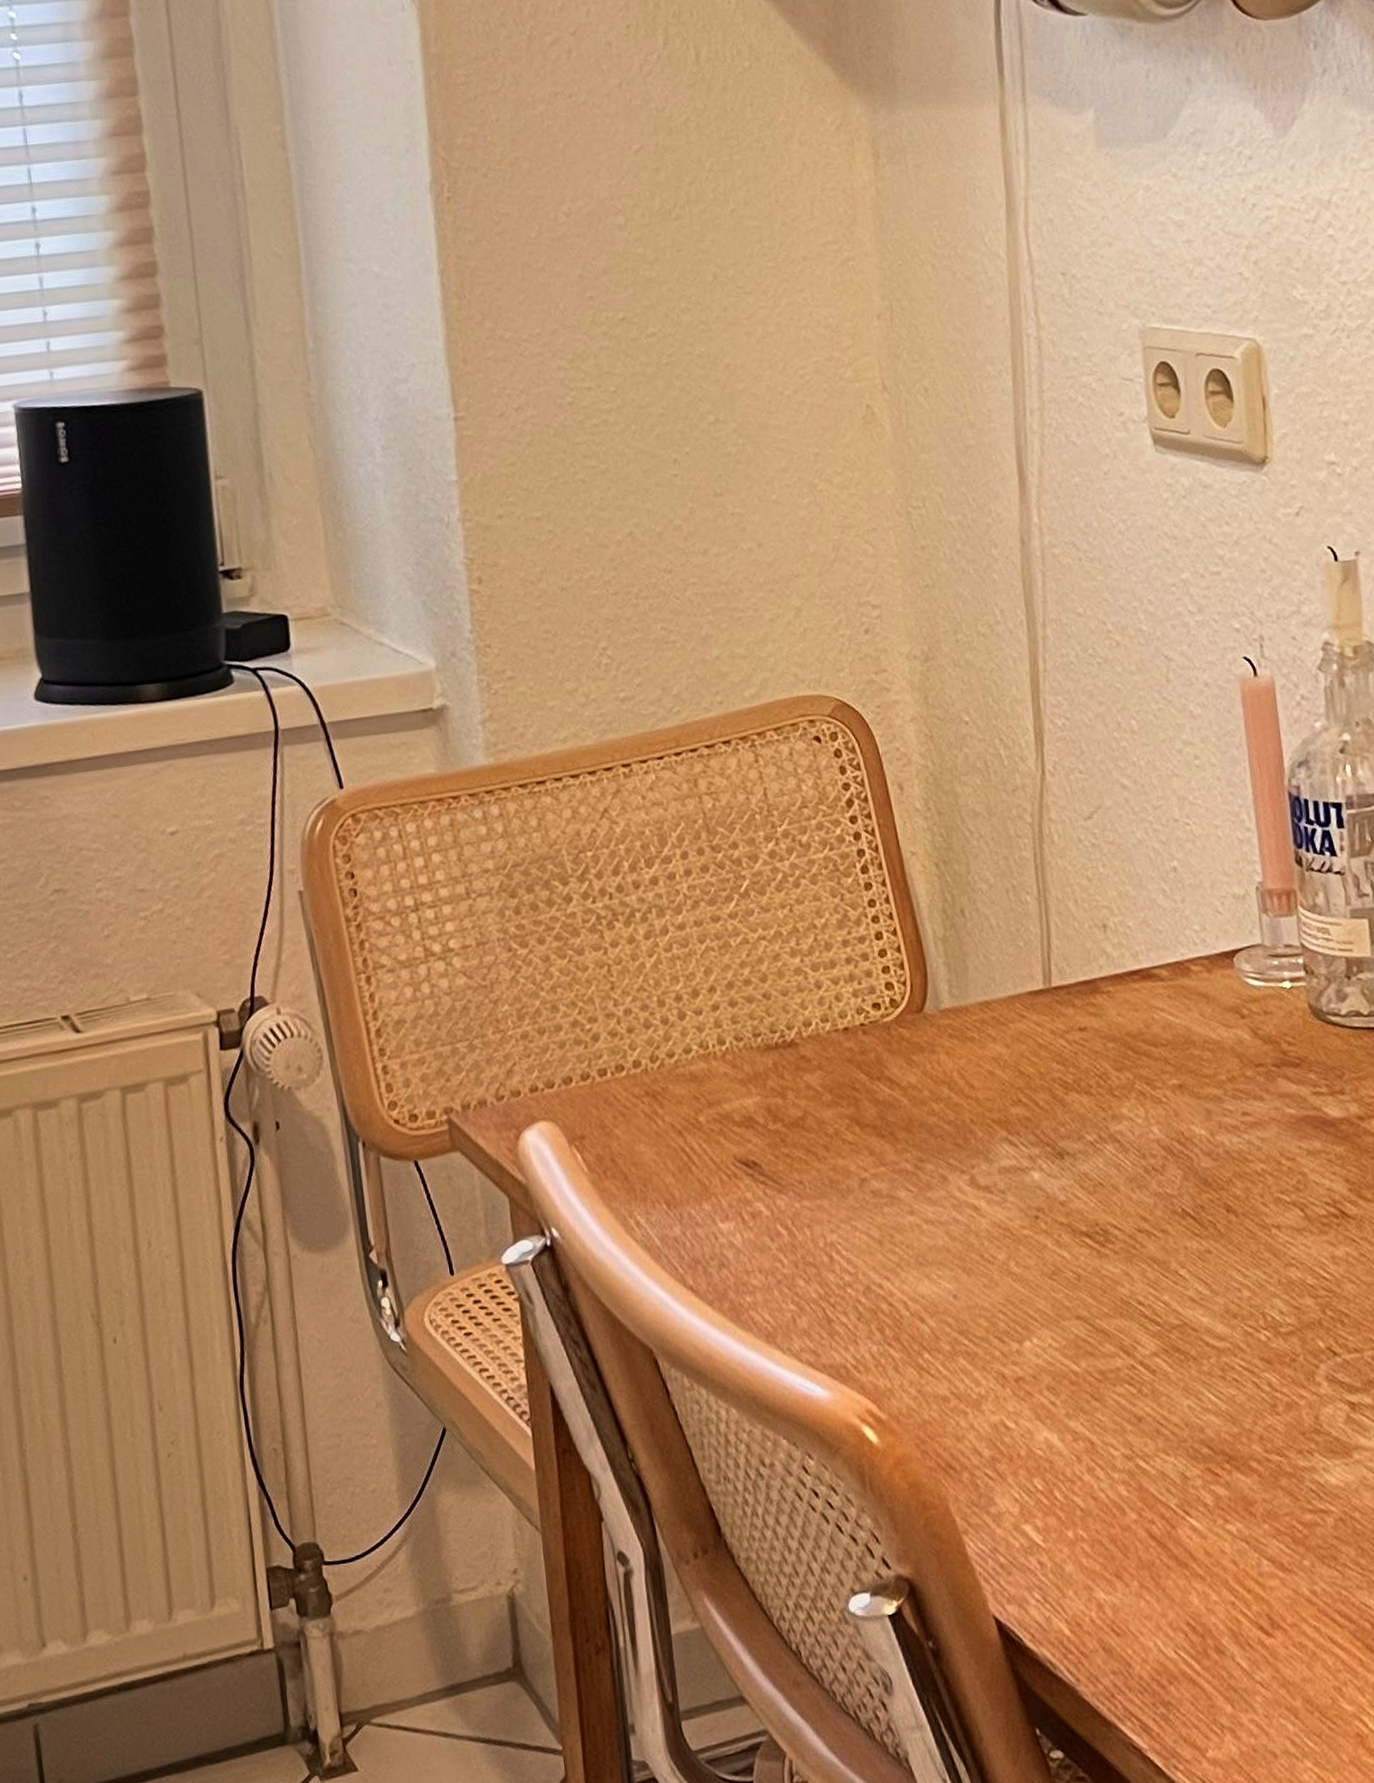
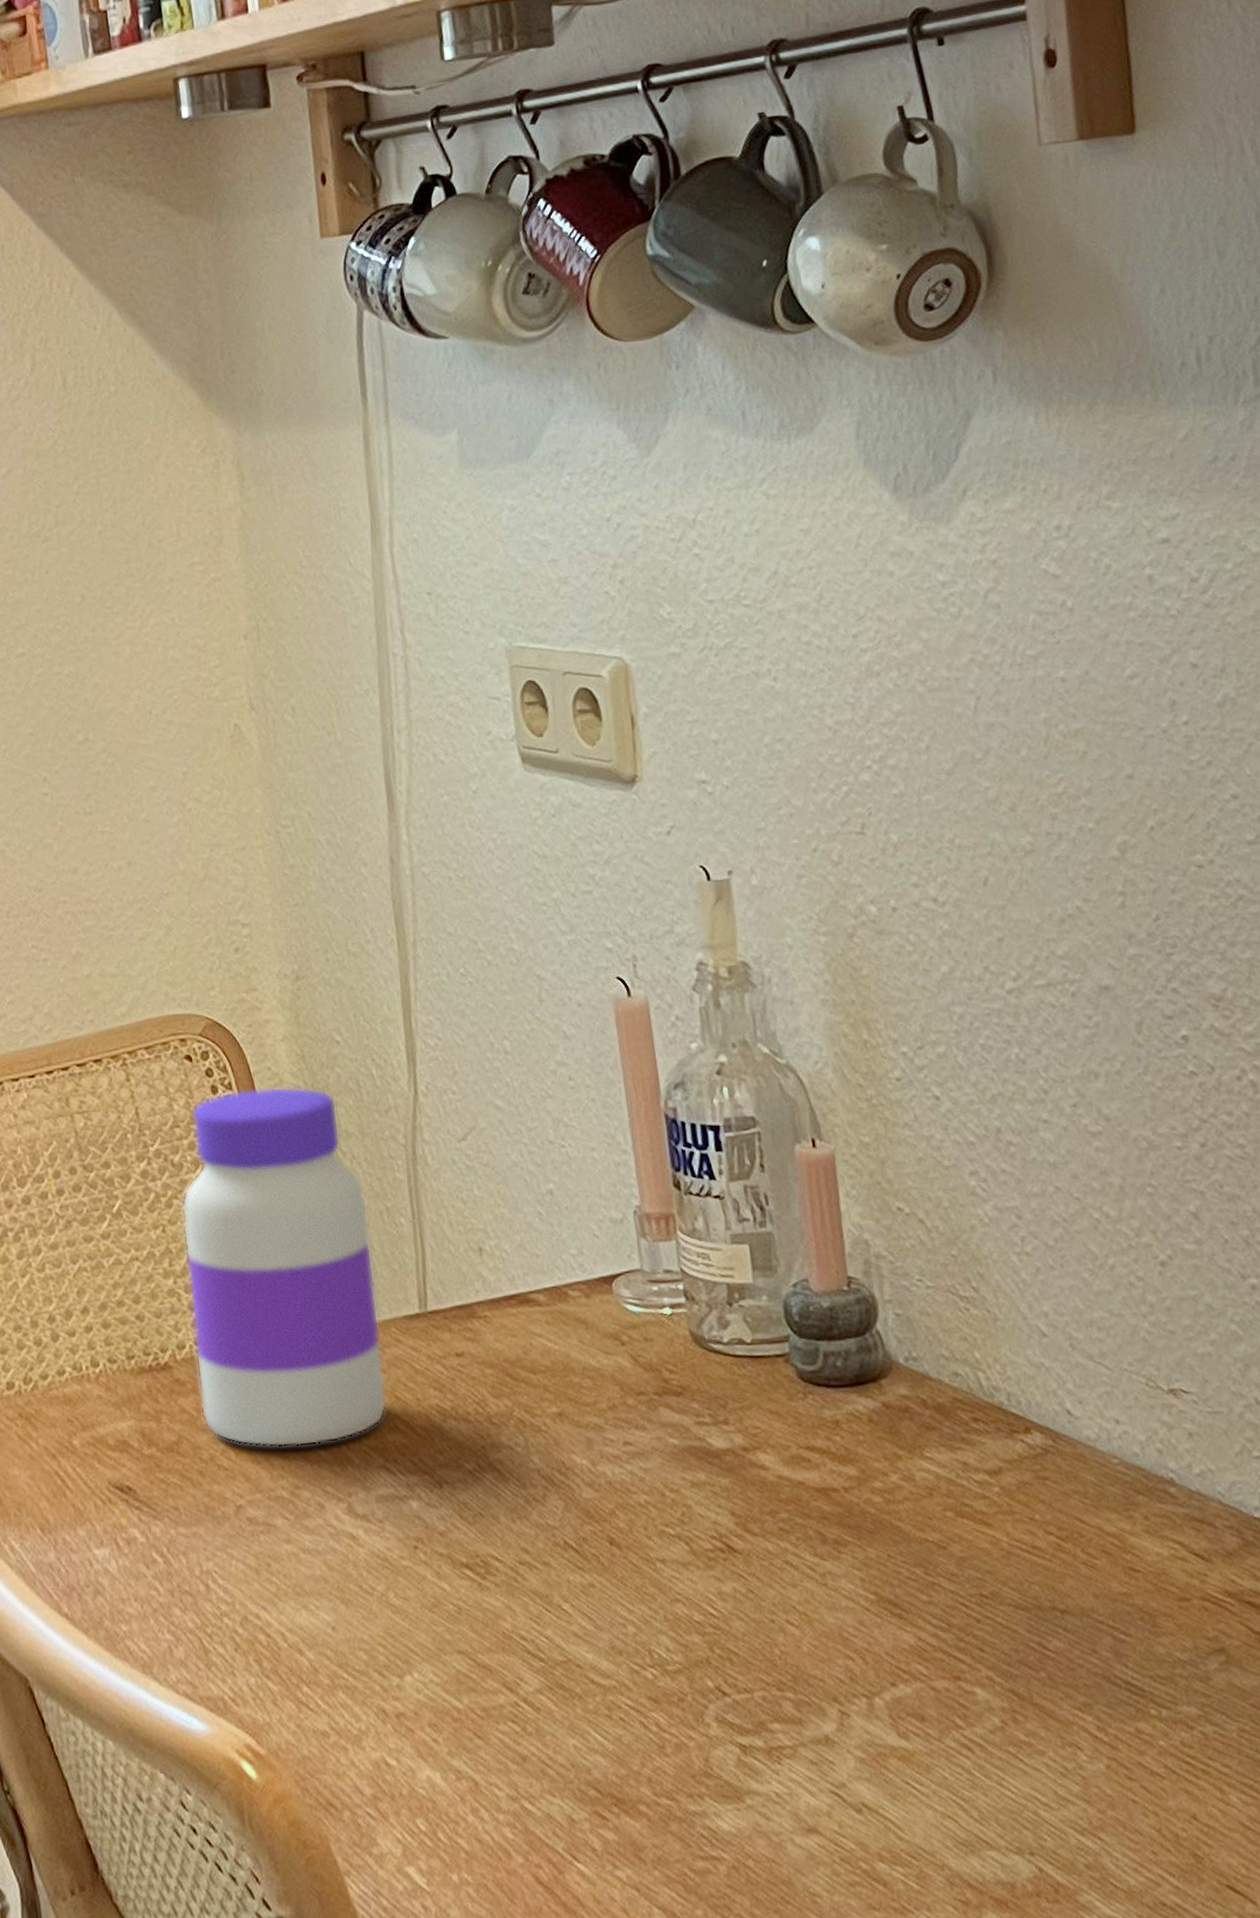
jar: none [809,766,1011,1122] -> present [181,1086,387,1448]

